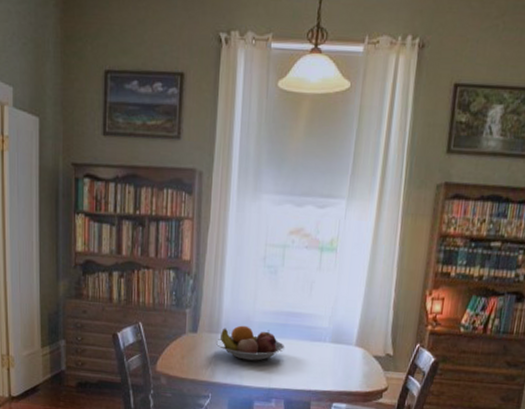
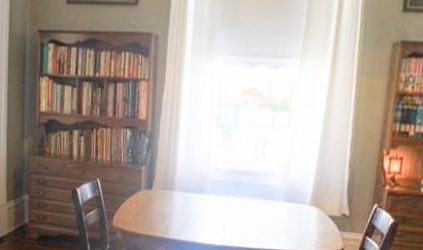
fruit bowl: present [216,325,286,361] -> none [170,183,239,219]

